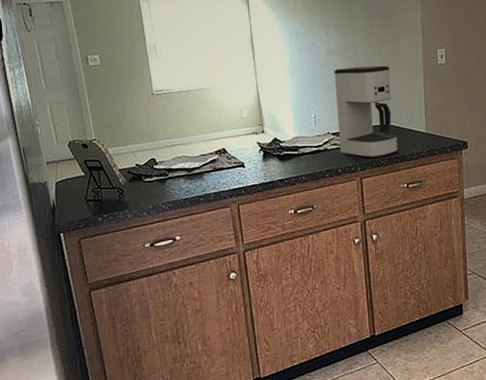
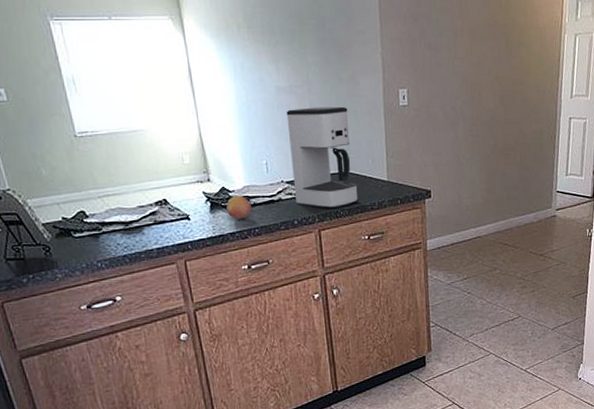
fruit: none [277,145,300,167] -> present [226,195,252,220]

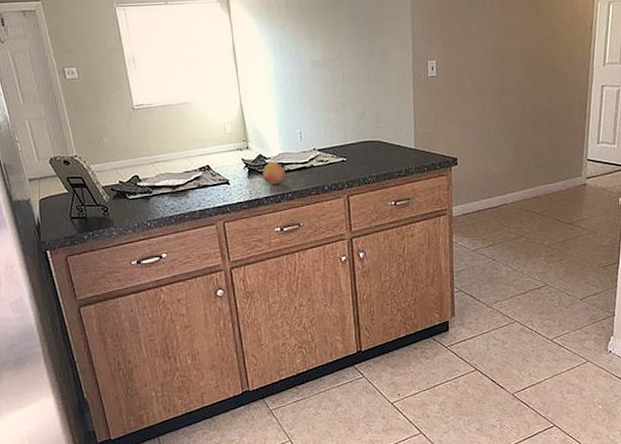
coffee maker: present [286,106,359,209] -> none [320,78,386,175]

